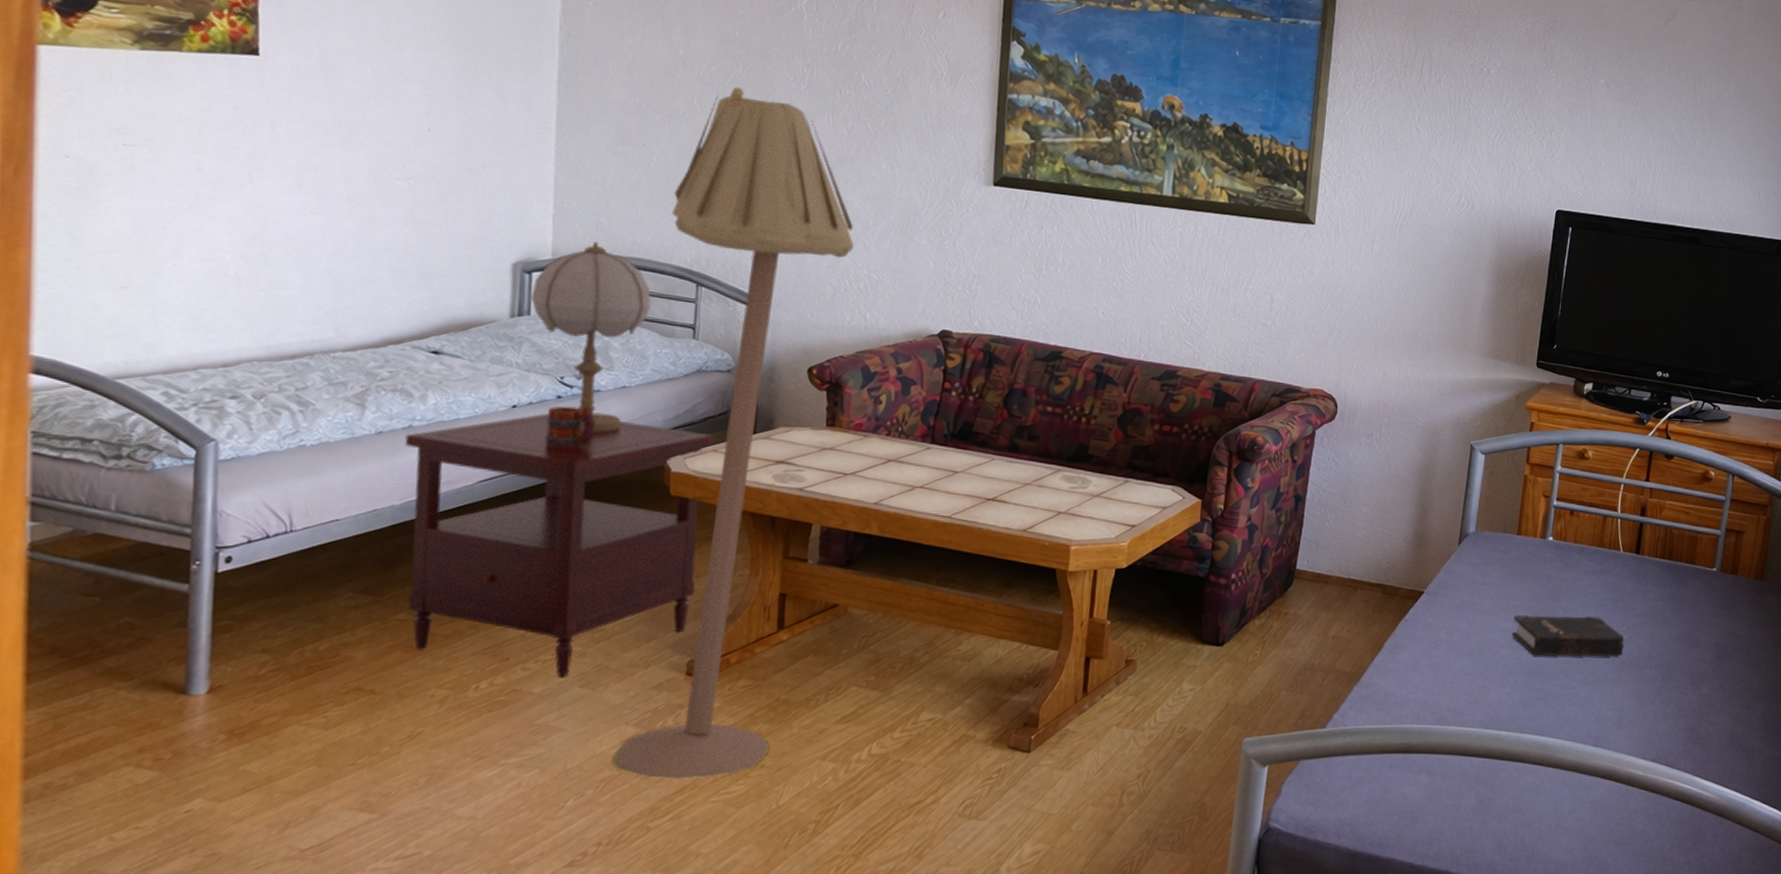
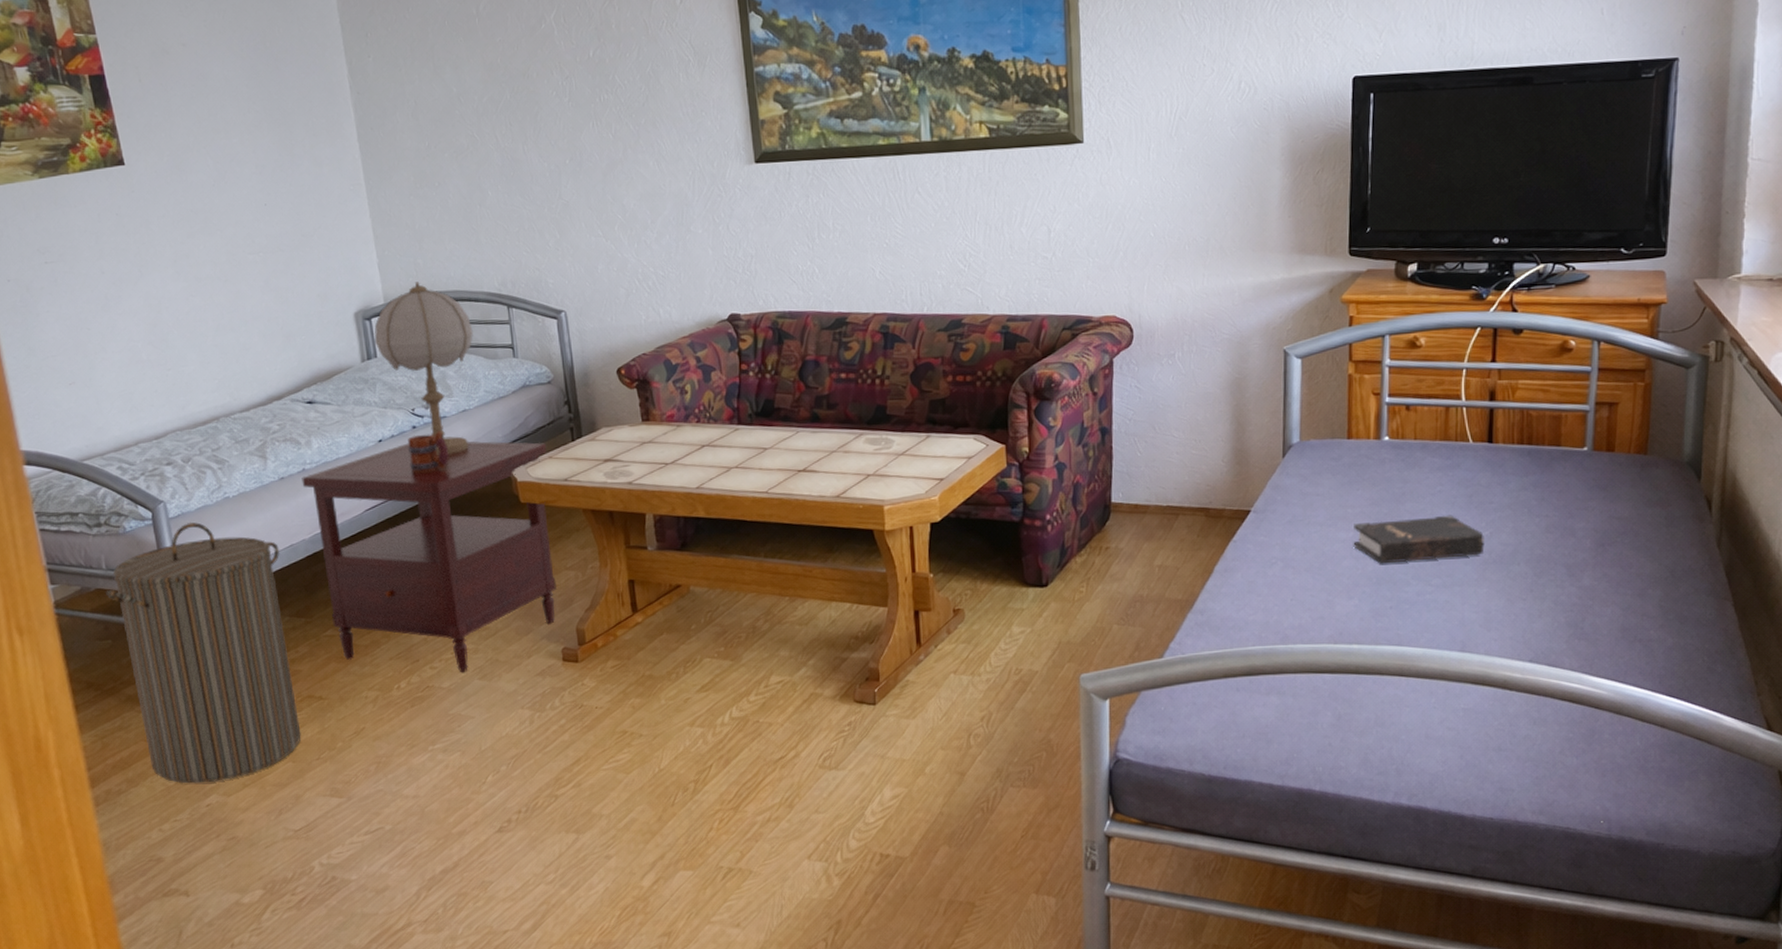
laundry hamper: none [107,467,358,784] -> present [106,521,301,784]
floor lamp: present [613,86,855,780] -> none [473,112,643,753]

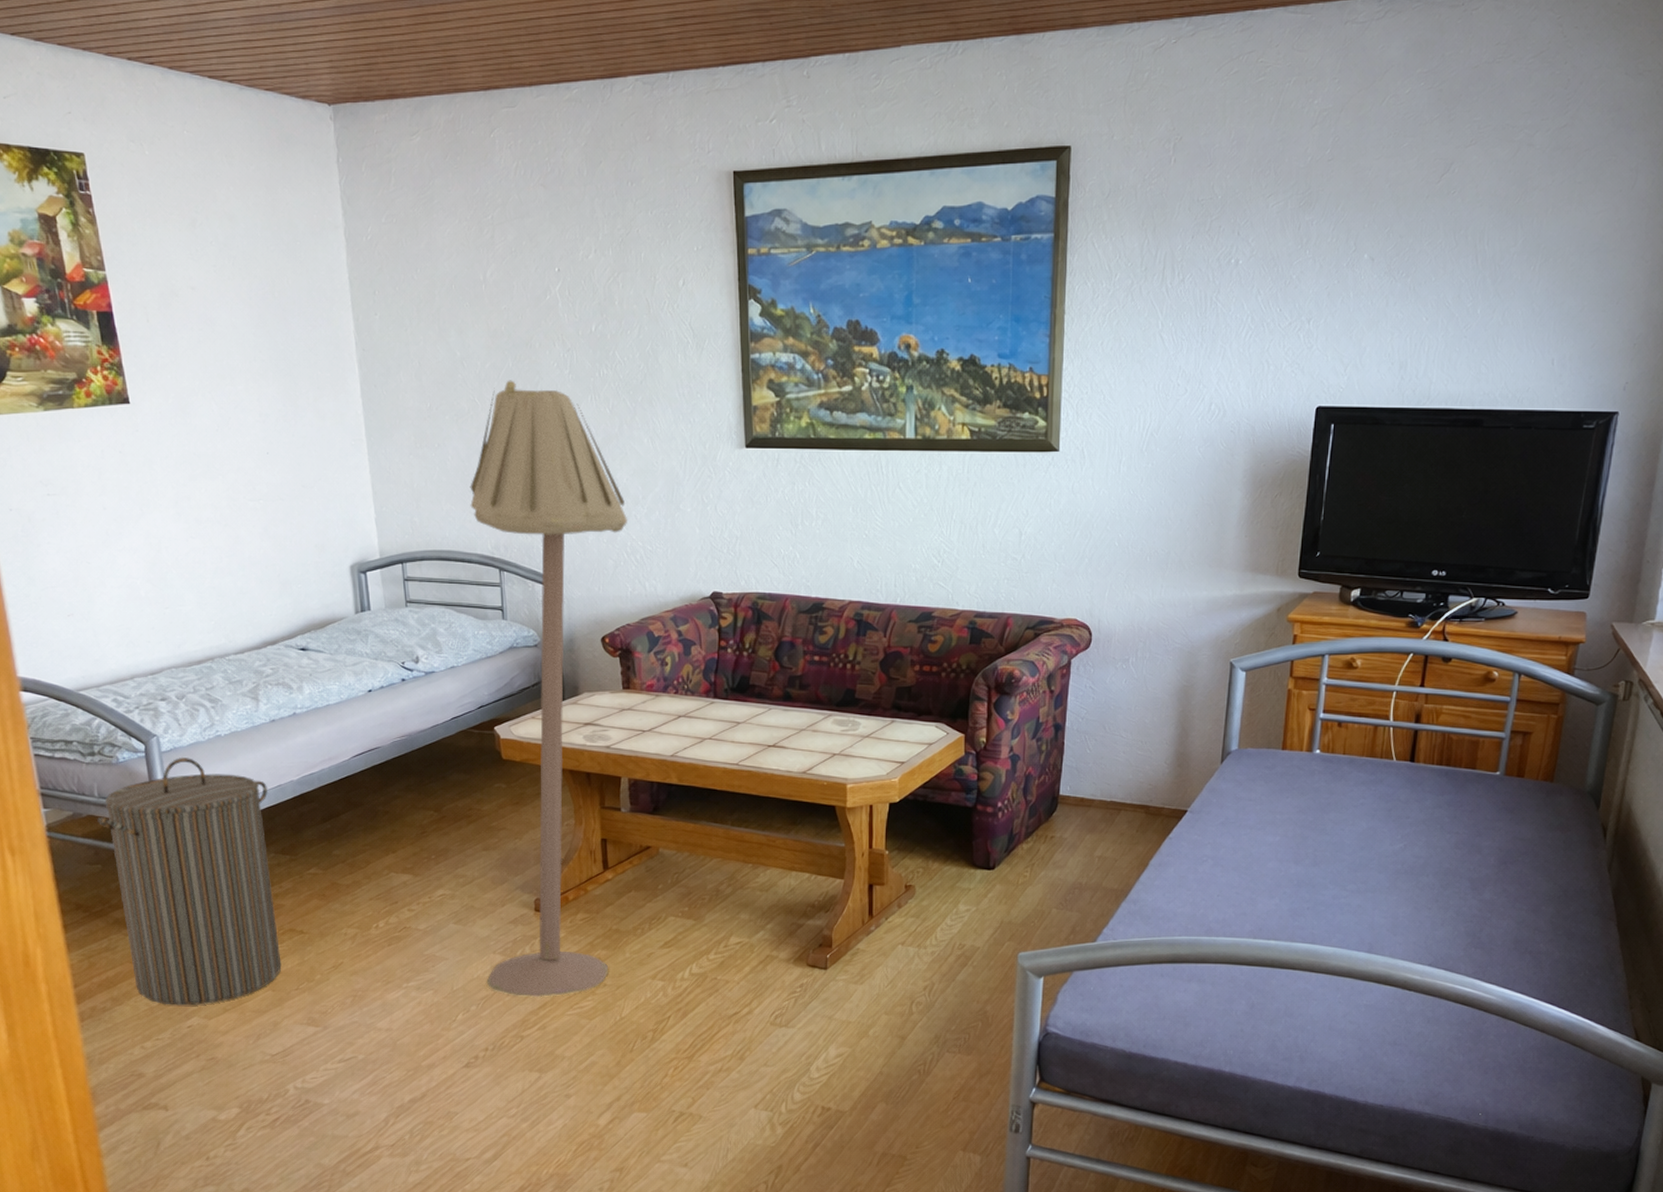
side table: present [301,441,556,673] -> none [292,694,532,917]
table lamp: present [374,282,473,456] -> none [368,539,465,709]
mug: present [408,431,449,474] -> none [397,685,436,725]
floor lamp: none [473,112,643,753] -> present [470,380,628,998]
hardback book: present [1353,515,1484,564] -> none [1278,826,1399,868]

